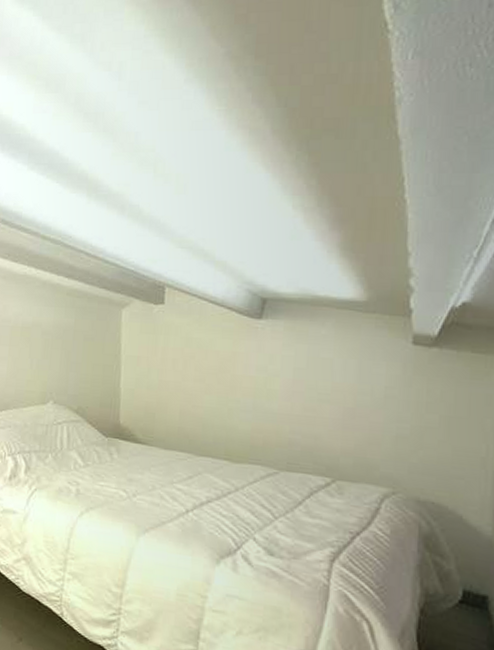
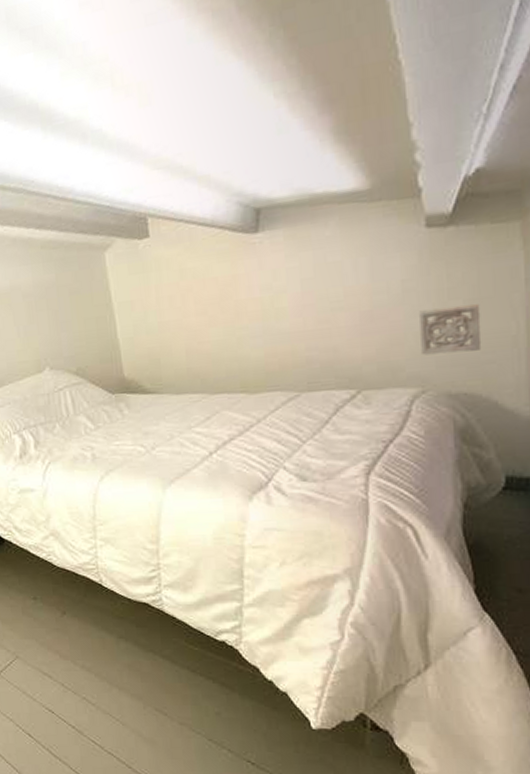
wall ornament: none [396,417,455,465] -> present [419,304,482,355]

